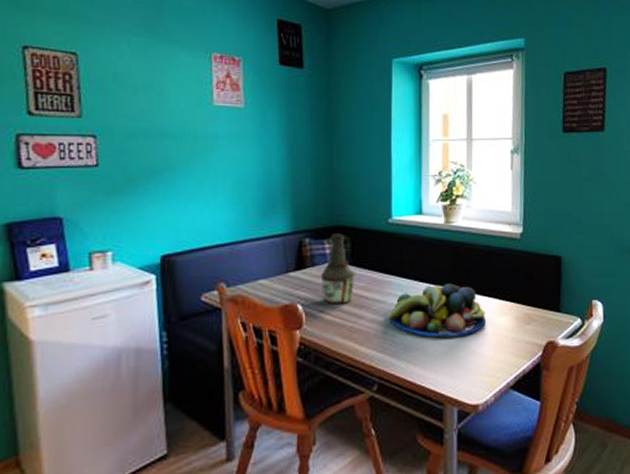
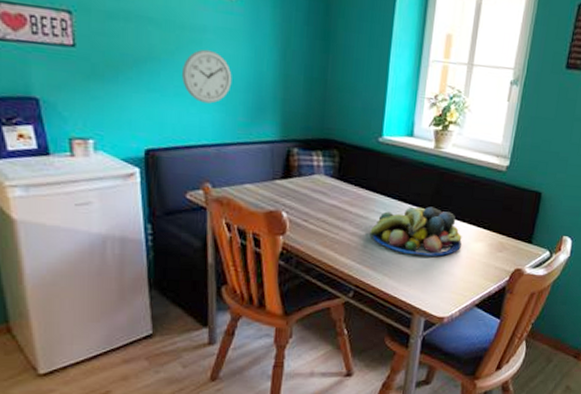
wall clock: none [196,154,243,204] -> present [182,49,232,104]
bottle: present [320,233,355,304] -> none [306,146,341,216]

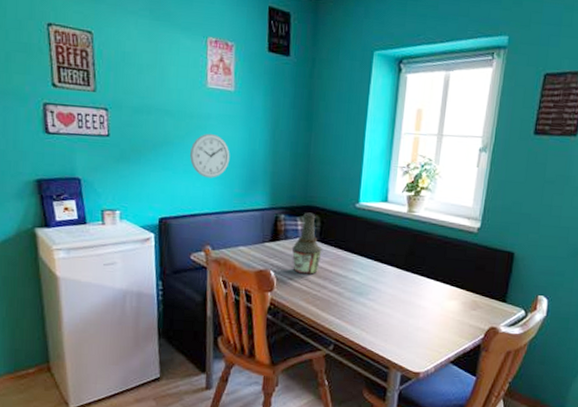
bottle: none [306,146,341,216] -> present [291,212,322,275]
fruit bowl: present [370,206,462,257] -> none [348,266,436,314]

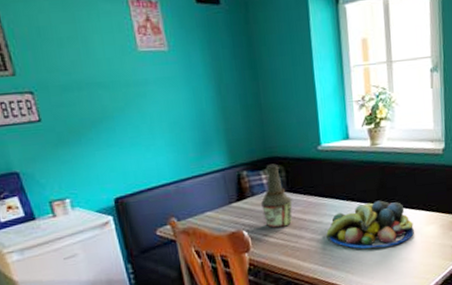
wall clock: present [190,133,230,178] -> none [133,99,178,148]
fruit bowl: none [348,266,436,314] -> present [326,200,414,249]

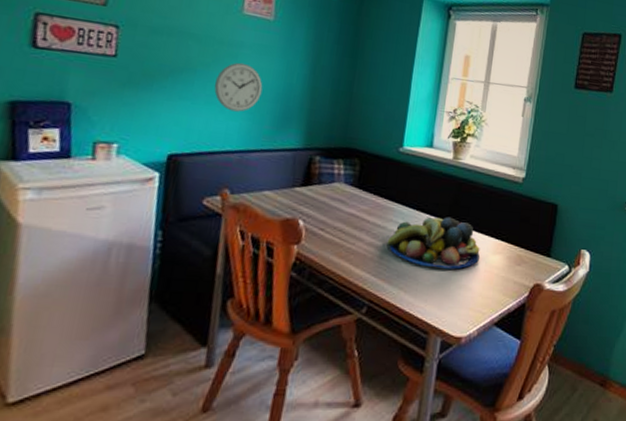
wall clock: none [133,99,178,148] -> present [214,62,263,112]
bottle: present [260,163,293,228] -> none [324,155,360,225]

